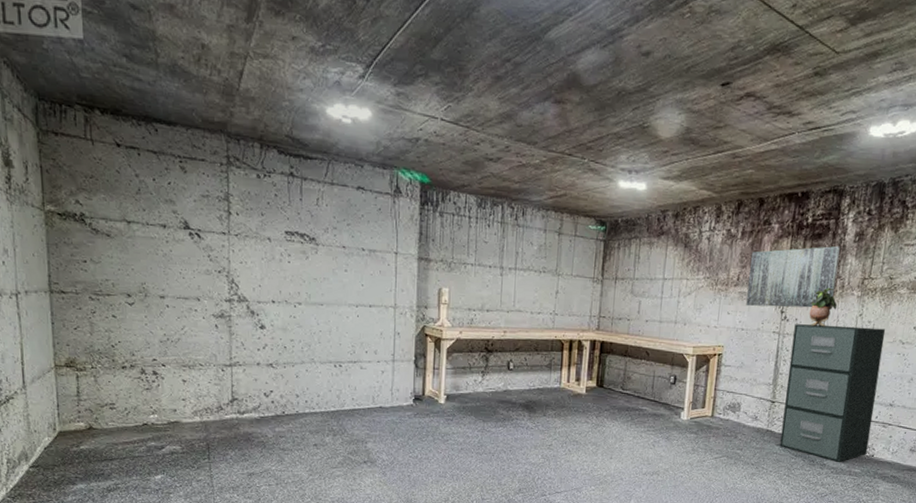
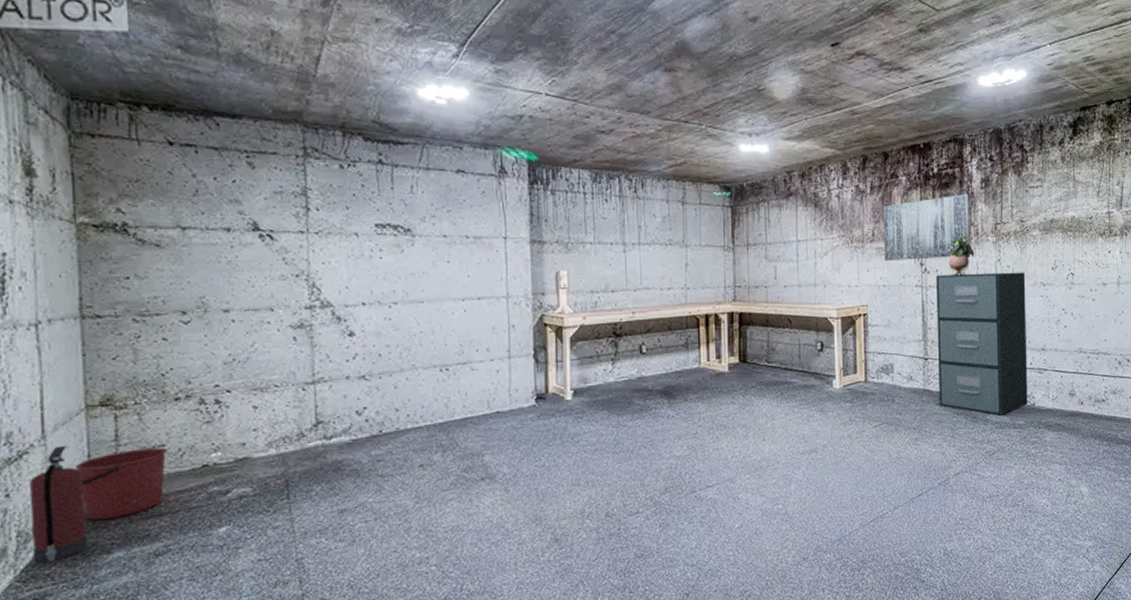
fire extinguisher: none [15,395,58,486] -> present [30,445,88,563]
bucket: none [48,404,117,458] -> present [76,447,168,520]

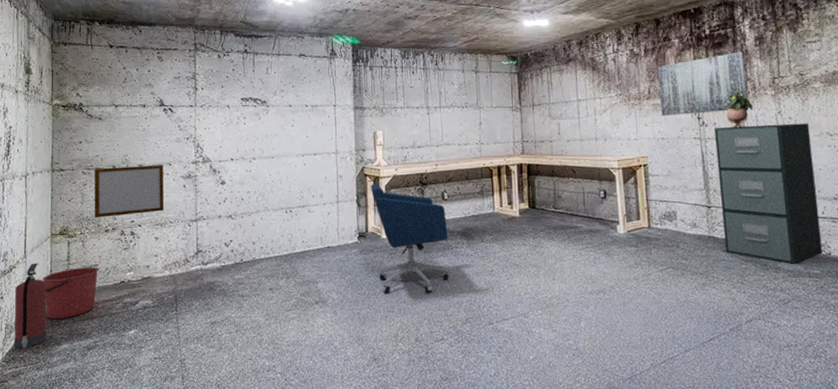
writing board: none [153,309,264,382] -> present [95,164,164,218]
office chair: none [551,335,647,464] -> present [370,184,450,293]

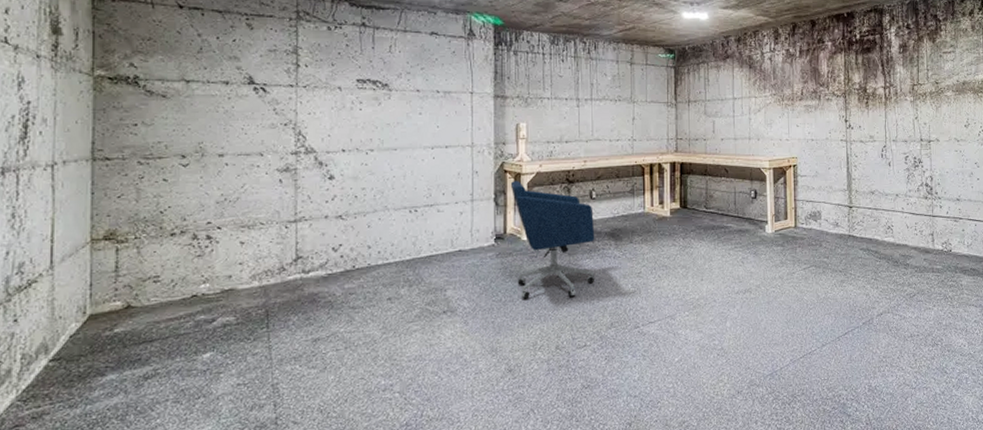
fire extinguisher: present [14,262,47,349] -> none [34,275,84,384]
bucket: present [43,267,99,319] -> none [78,278,161,344]
writing board: present [95,164,164,218] -> none [155,154,252,218]
wall art: present [657,51,748,117] -> none [810,57,890,118]
filing cabinet: present [714,123,823,264] -> none [859,129,945,260]
potted plant: present [726,90,754,129] -> none [870,95,895,132]

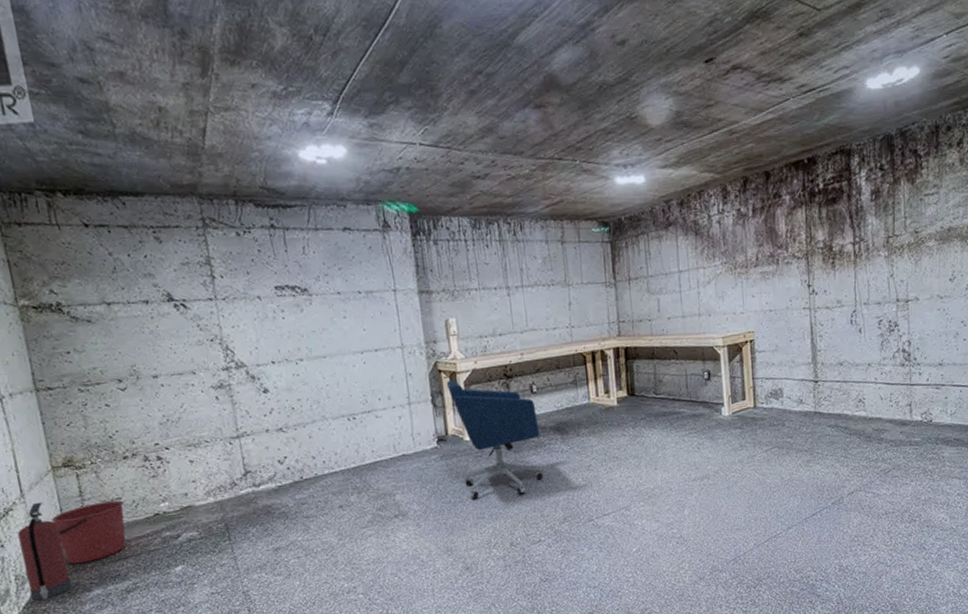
fire extinguisher: none [34,275,84,384] -> present [17,502,72,601]
bucket: none [78,278,161,344] -> present [52,500,126,564]

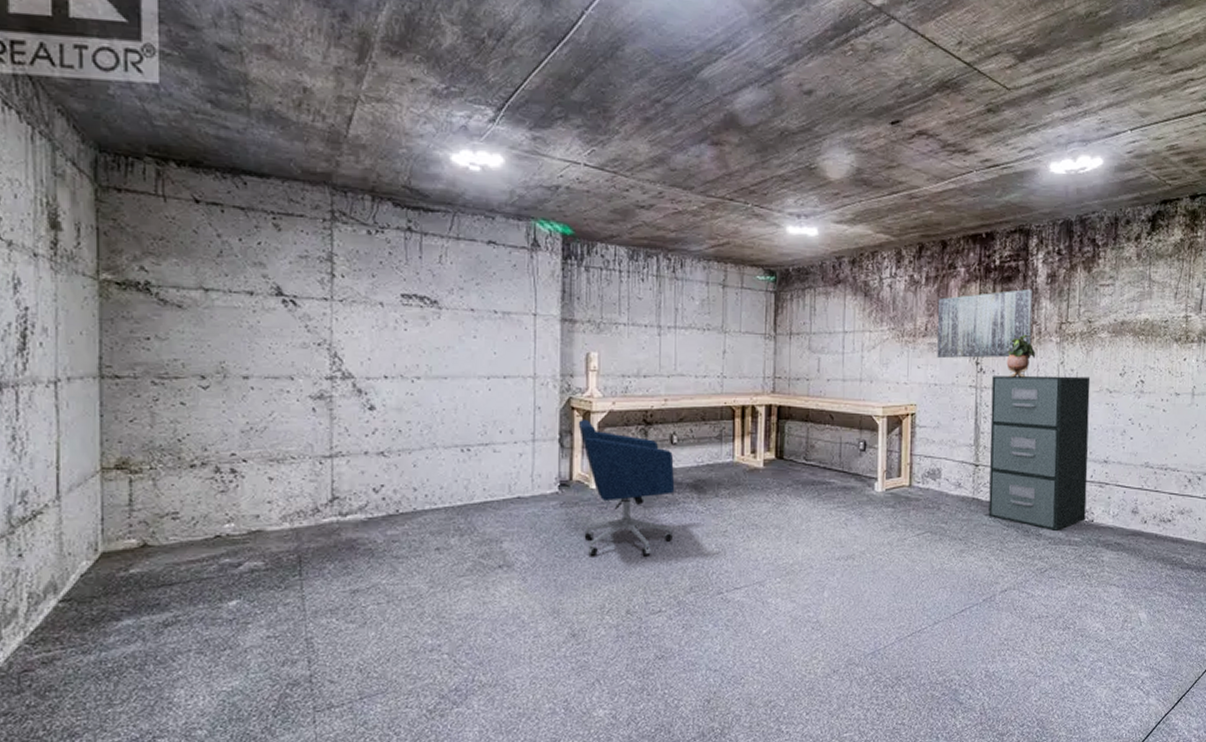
fire extinguisher: present [17,502,72,601] -> none [43,507,98,626]
bucket: present [52,500,126,564] -> none [89,515,181,585]
wall art: none [766,207,860,286] -> present [937,288,1033,359]
filing cabinet: none [825,285,924,434] -> present [988,375,1091,530]
potted plant: none [837,252,866,296] -> present [1006,334,1036,378]

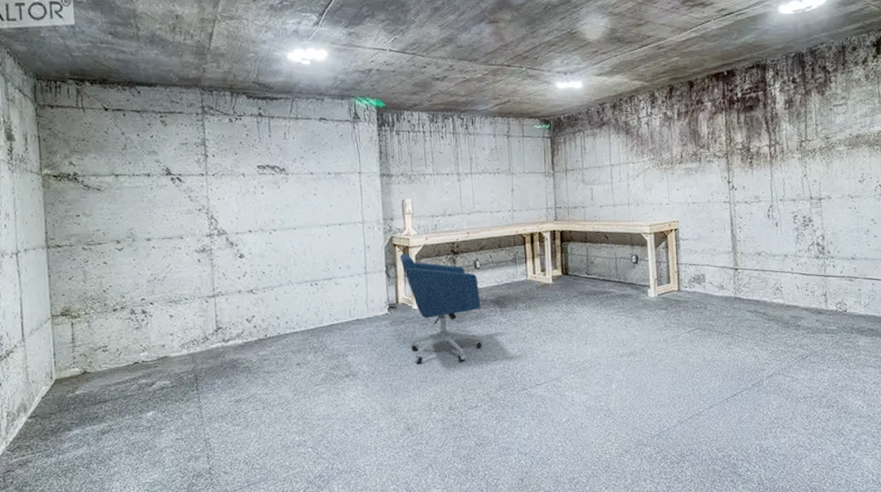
wall art: present [937,288,1033,359] -> none [689,114,776,181]
filing cabinet: present [988,375,1091,530] -> none [743,185,839,321]
potted plant: present [1006,334,1036,378] -> none [755,153,781,192]

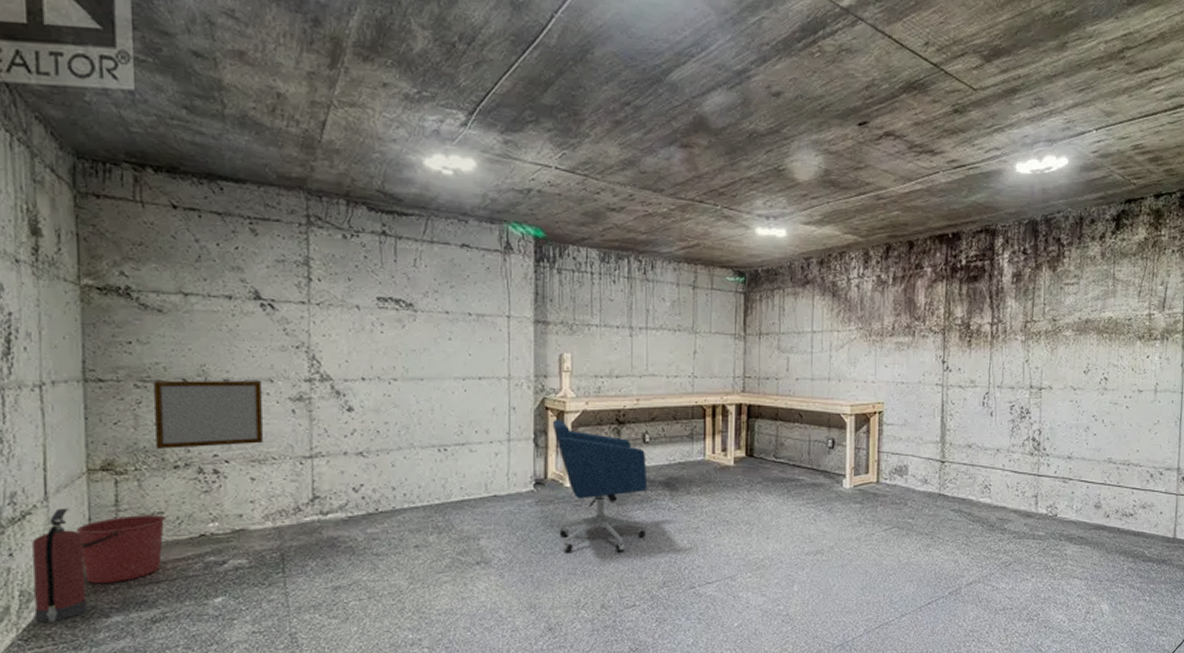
fire extinguisher: none [15,346,55,437] -> present [32,508,87,623]
bucket: none [46,348,109,404] -> present [77,515,166,583]
writing board: none [96,237,177,296] -> present [154,380,263,449]

